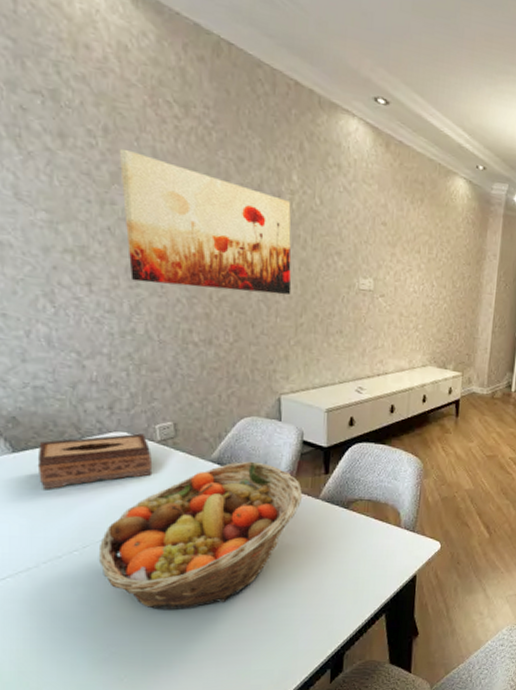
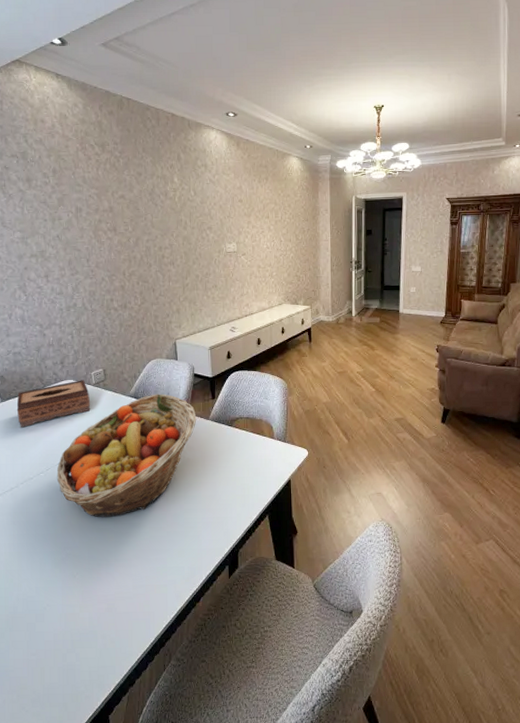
wall art: present [119,148,292,295] -> none [63,181,179,270]

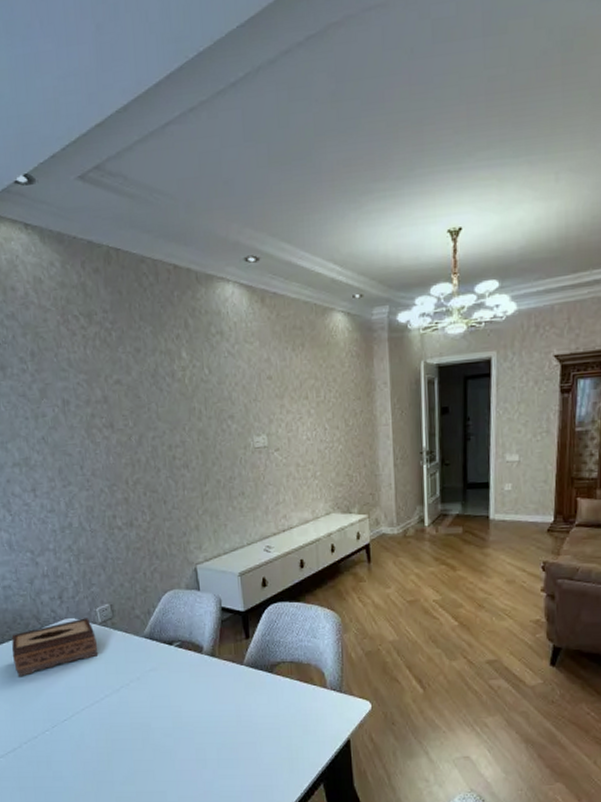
fruit basket: present [57,394,197,517] -> none [64,633,228,783]

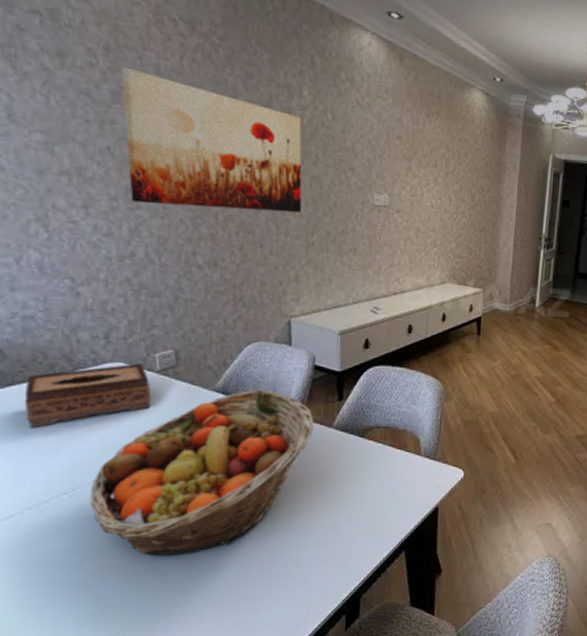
wall art: none [44,366,194,480] -> present [120,66,302,213]
fruit basket: none [64,633,228,783] -> present [91,389,315,555]

